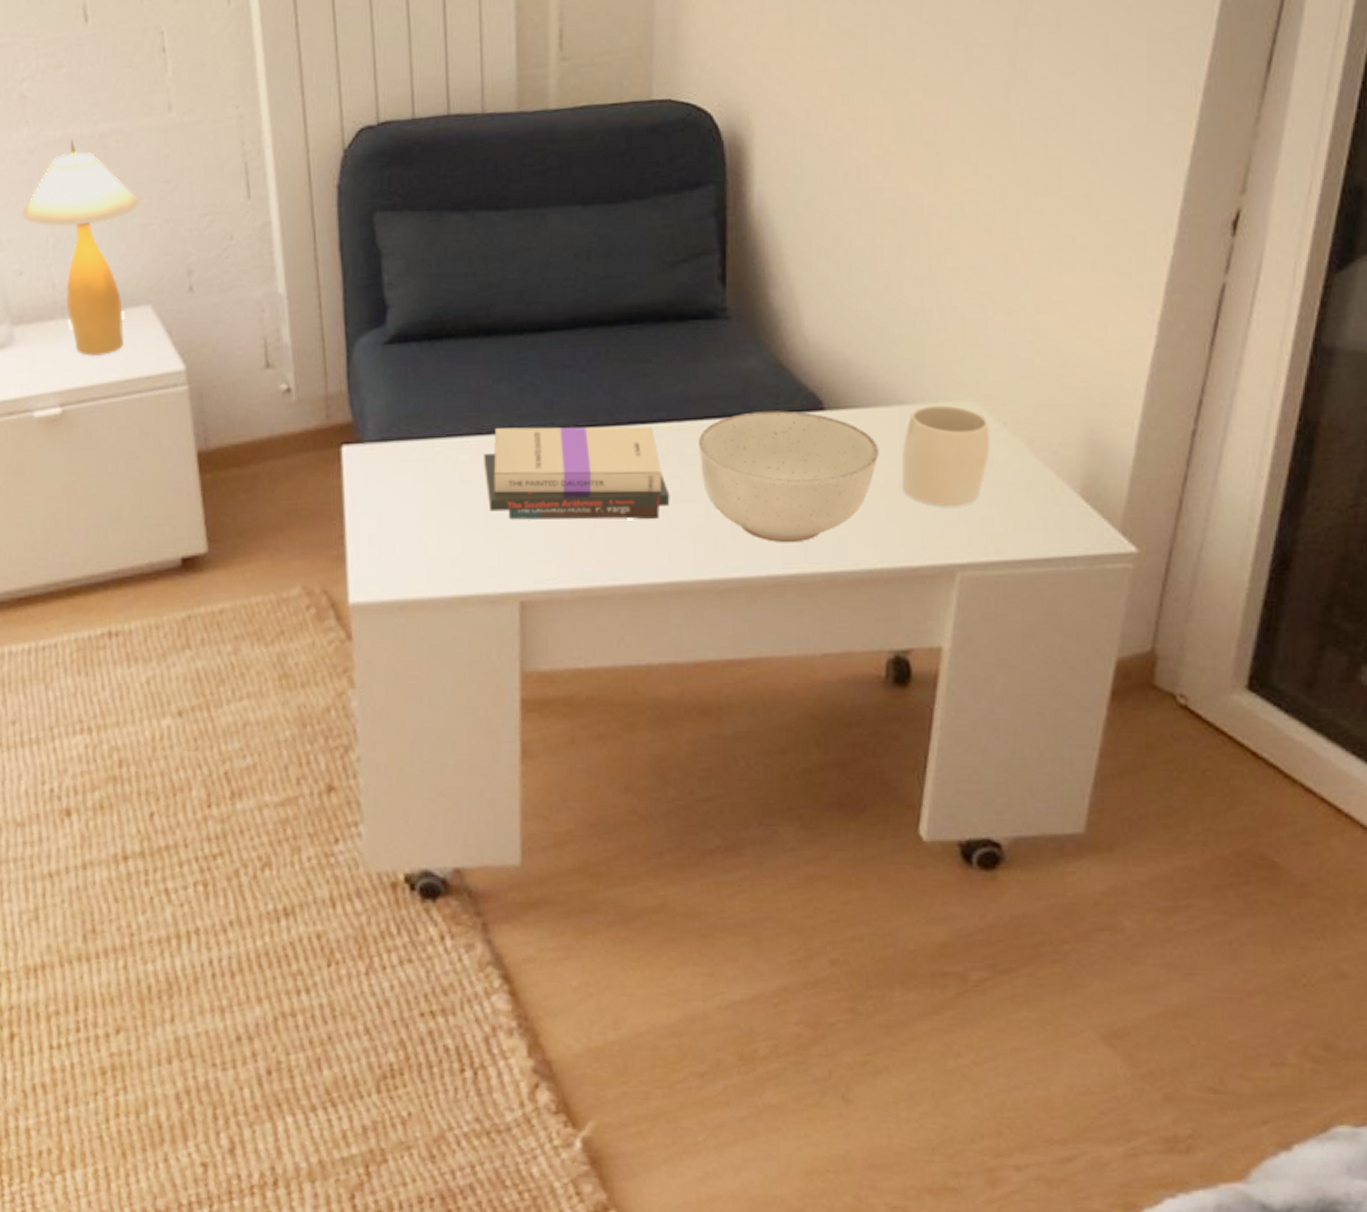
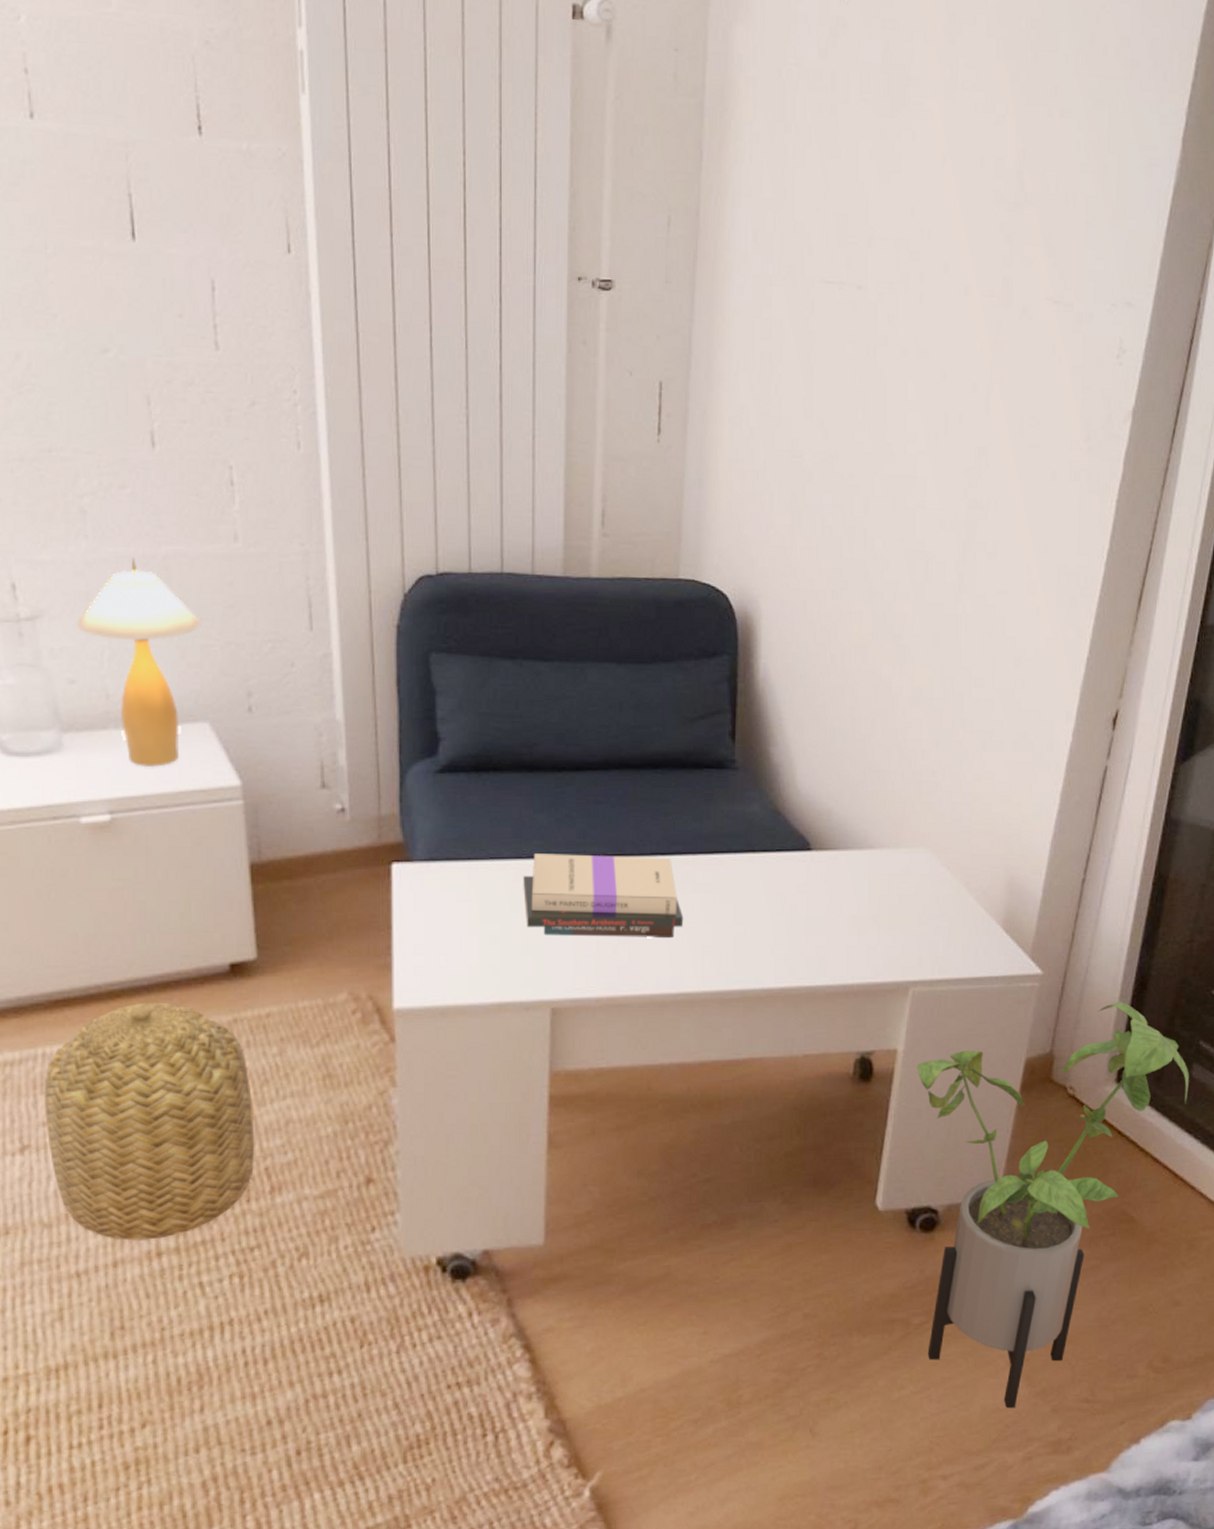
basket: none [11,599,214,843] -> present [43,1002,255,1241]
bowl: present [699,410,879,543] -> none [709,849,853,961]
mug: present [901,405,990,507] -> none [869,850,937,934]
house plant: none [969,586,1356,1092] -> present [917,1002,1189,1409]

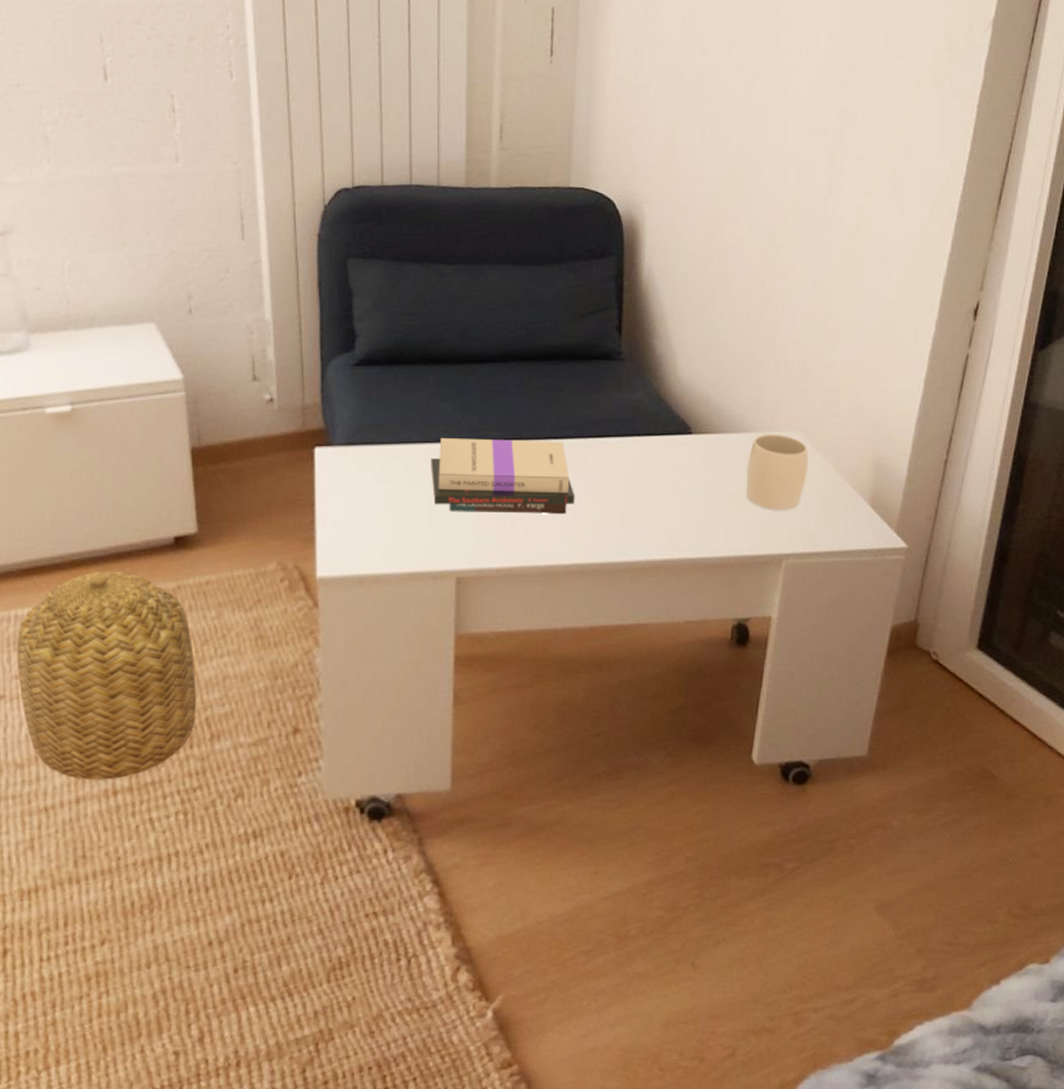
table lamp: present [77,557,203,768] -> none [41,178,149,364]
mug: none [869,850,937,934] -> present [745,434,809,511]
house plant: present [917,1002,1189,1409] -> none [790,574,1047,949]

